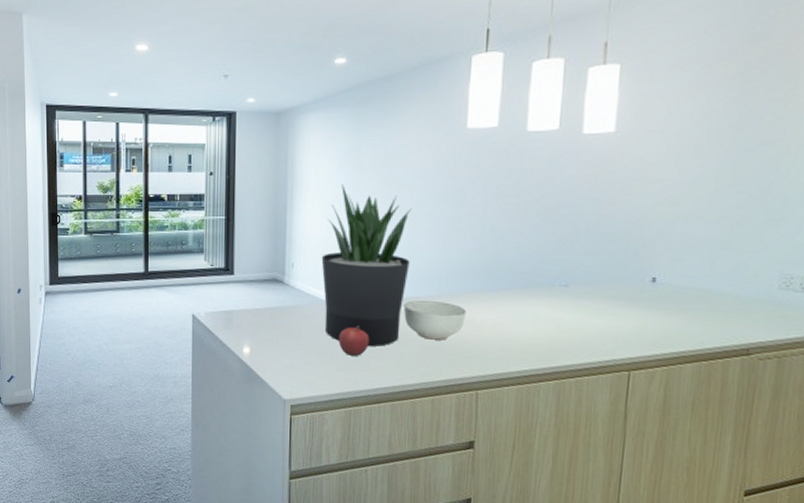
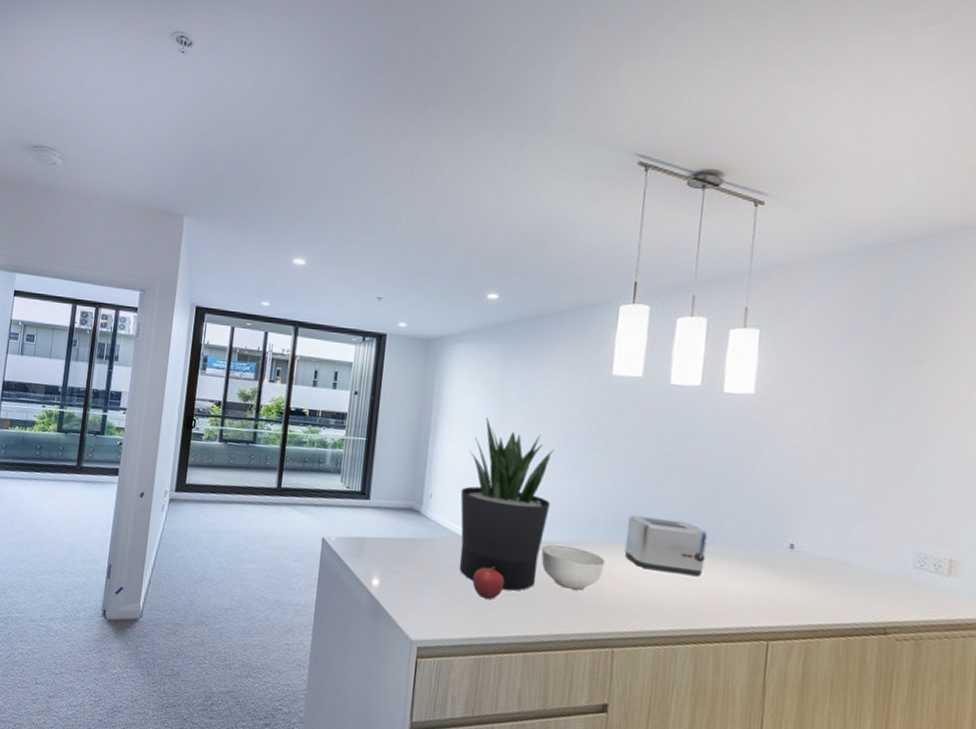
toaster: none [485,264,569,318] -> present [624,515,708,577]

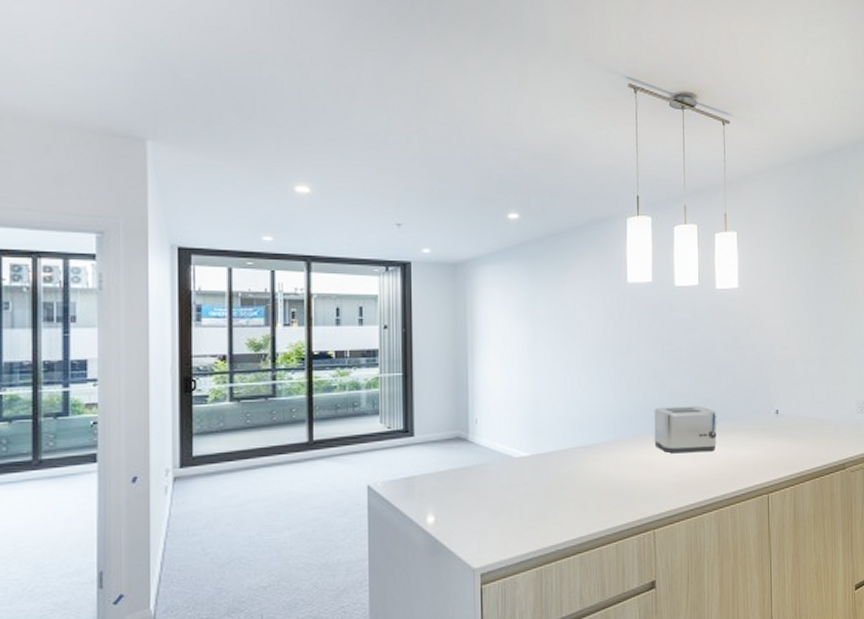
planter: present [459,418,556,591] -> none [505,336,588,498]
fruit: present [472,566,505,599] -> none [526,479,556,511]
bowl: present [541,545,606,590] -> none [584,446,640,485]

